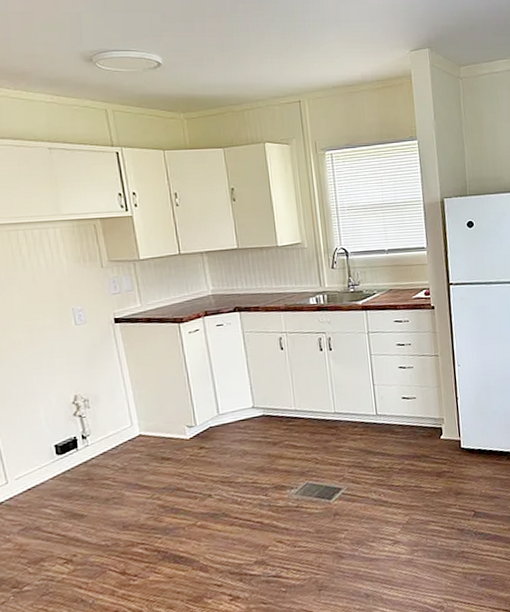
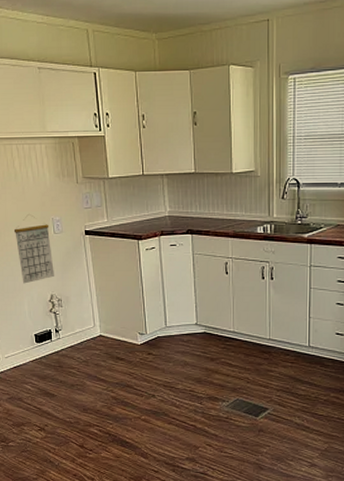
calendar: none [22,306,78,387] -> present [13,214,54,284]

